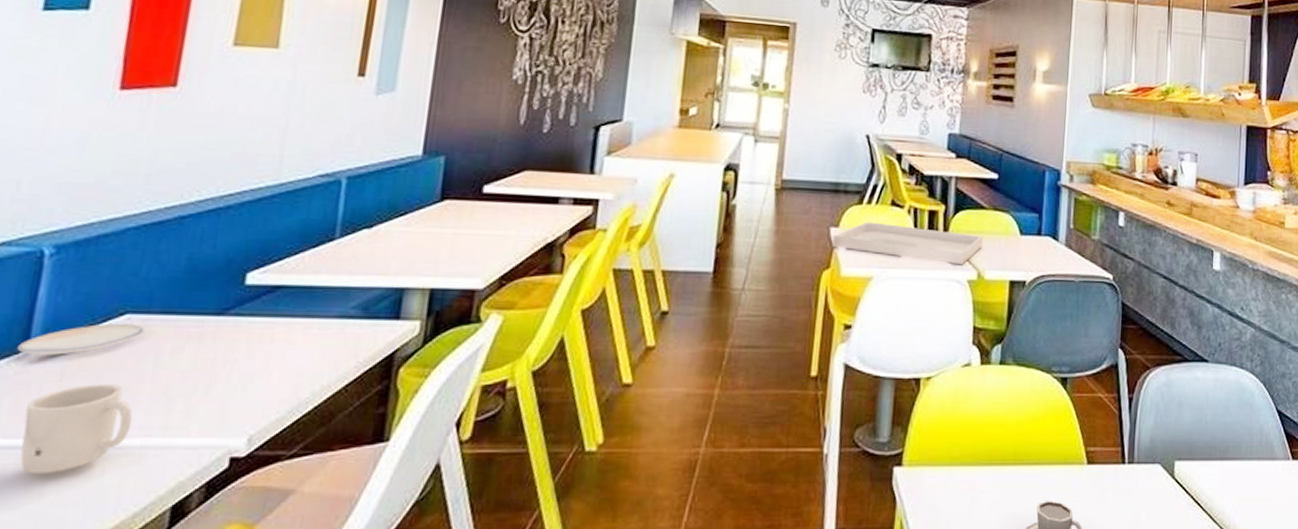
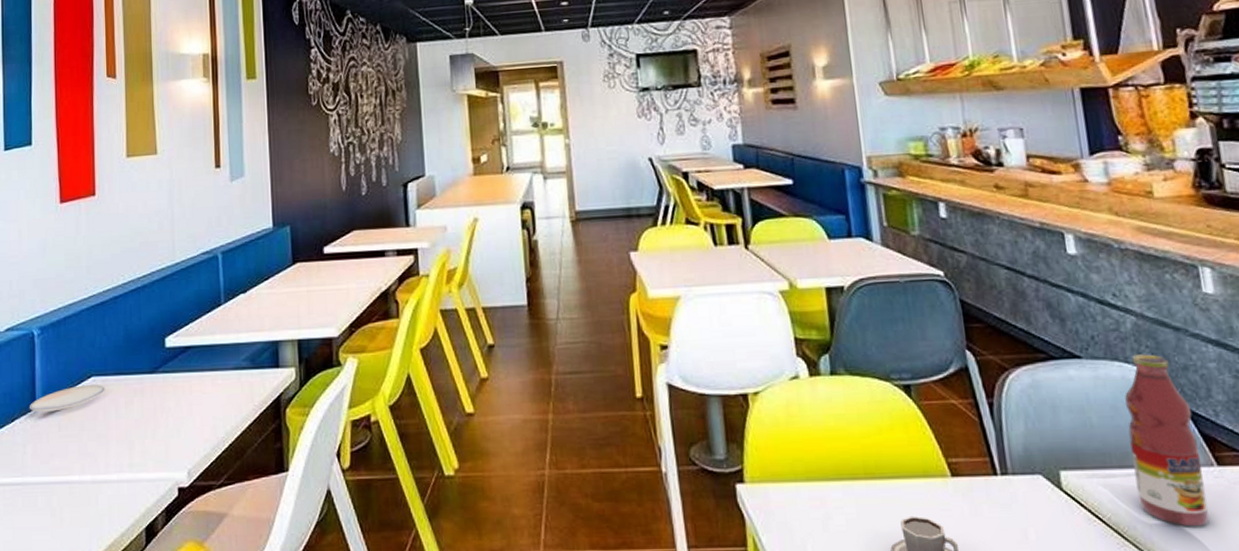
mug: present [20,384,133,473] -> none [42,432,109,503]
tray: present [832,221,984,265] -> none [634,242,790,277]
fruit juice: none [1230,361,1282,512] -> present [1124,354,1210,527]

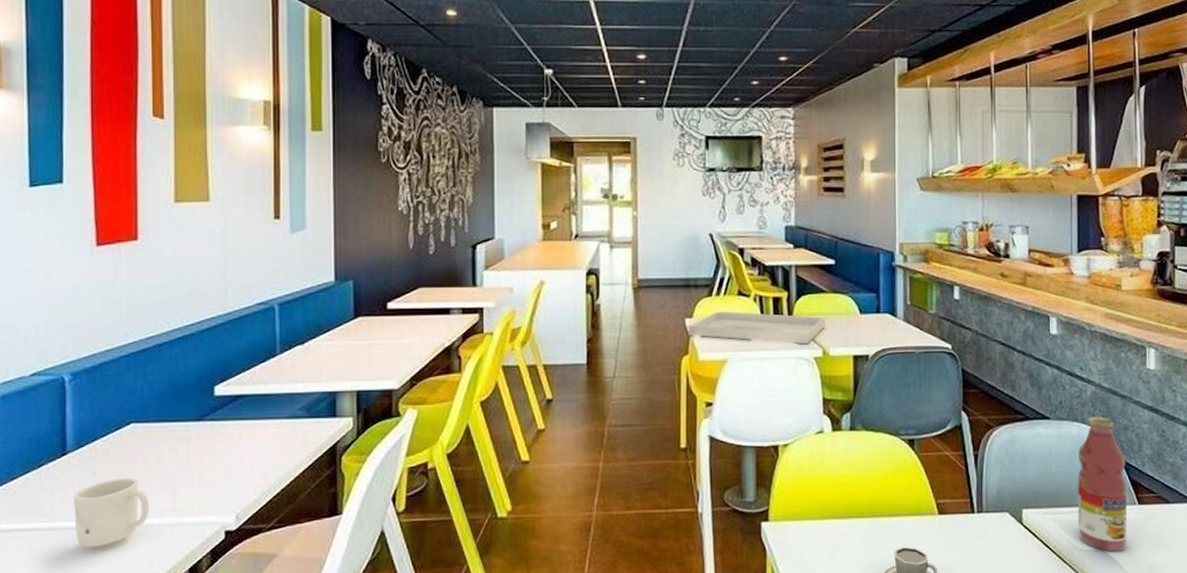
plate: present [30,384,105,412] -> none [59,430,146,458]
mug: none [42,432,109,503] -> present [74,478,150,547]
tray: none [634,242,790,277] -> present [688,311,826,345]

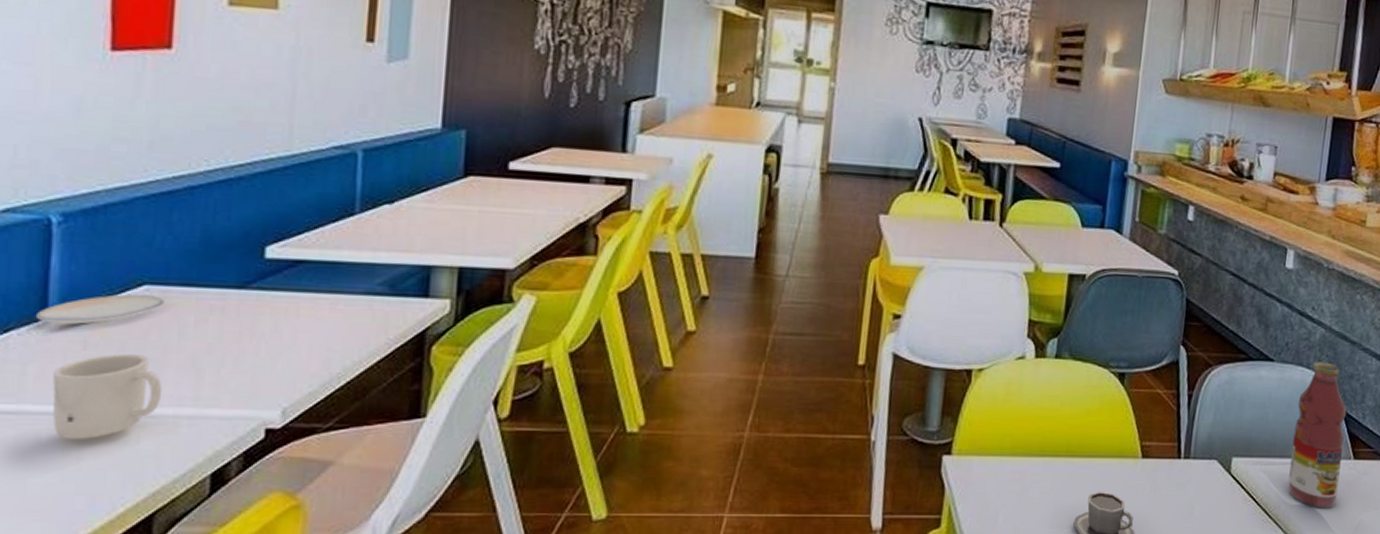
plate: none [59,430,146,458] -> present [37,293,164,325]
tray: present [688,311,826,345] -> none [881,209,1043,257]

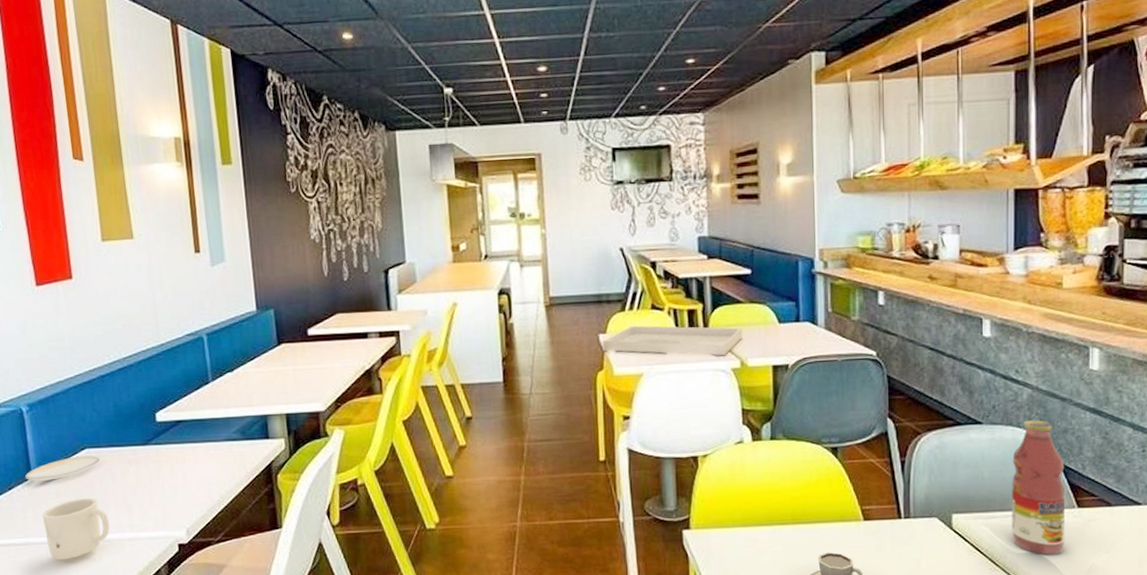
tray: none [881,209,1043,257] -> present [602,325,743,356]

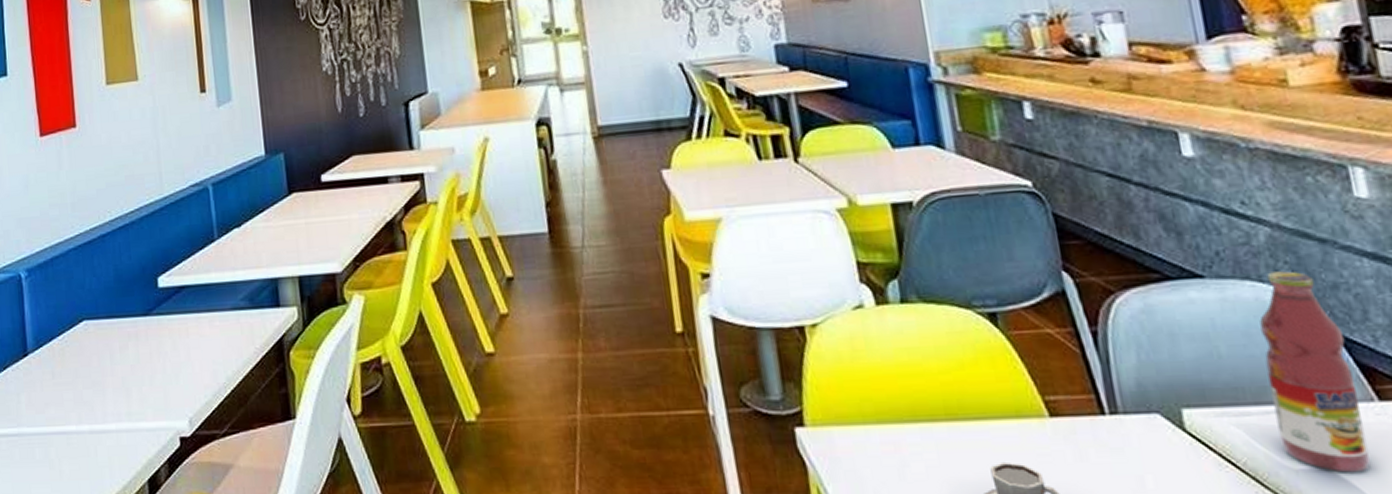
plate: present [26,455,100,481] -> none [21,328,98,359]
mug: present [42,498,110,560] -> none [37,379,107,455]
tray: present [602,325,743,356] -> none [666,155,848,193]

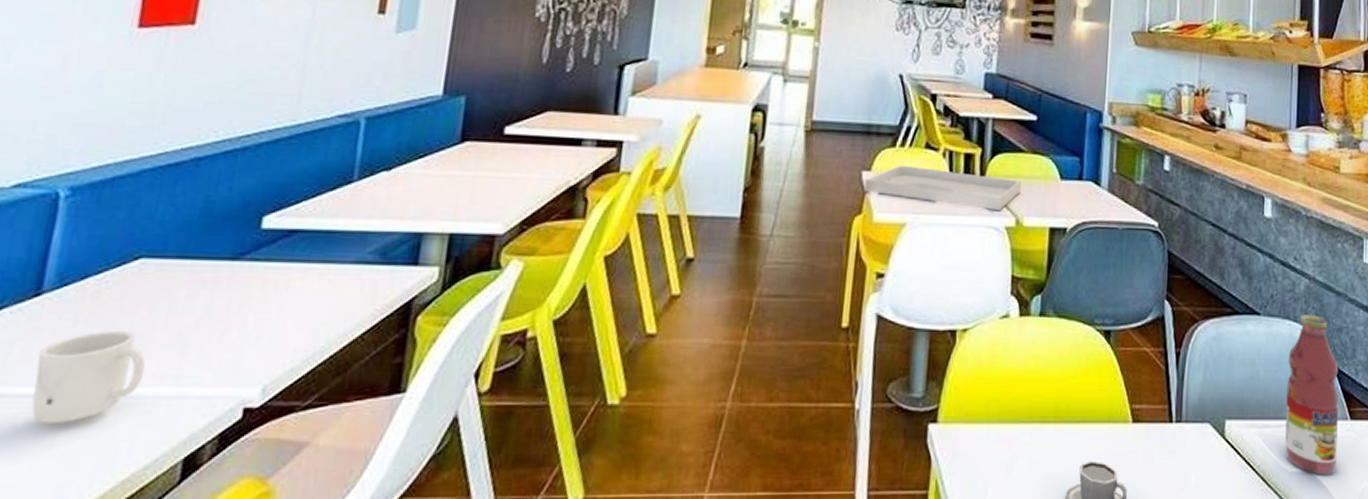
mug: none [37,379,107,455] -> present [31,331,146,423]
tray: none [666,155,848,193] -> present [864,165,1022,211]

